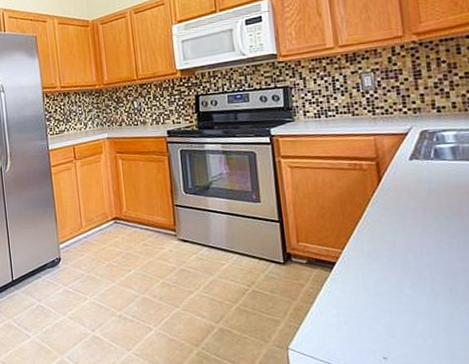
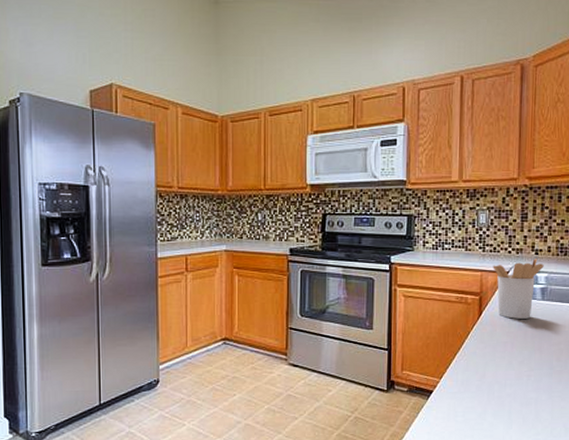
utensil holder: none [387,115,450,183] -> present [493,257,544,319]

